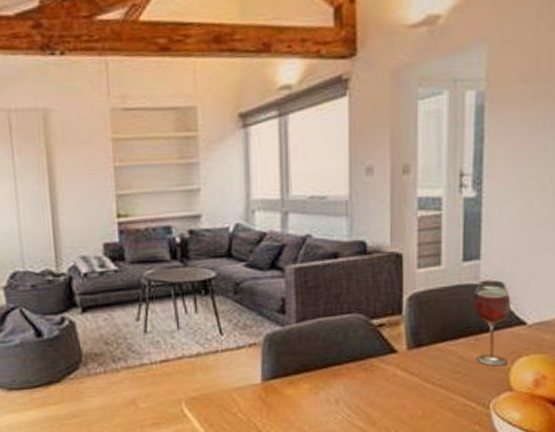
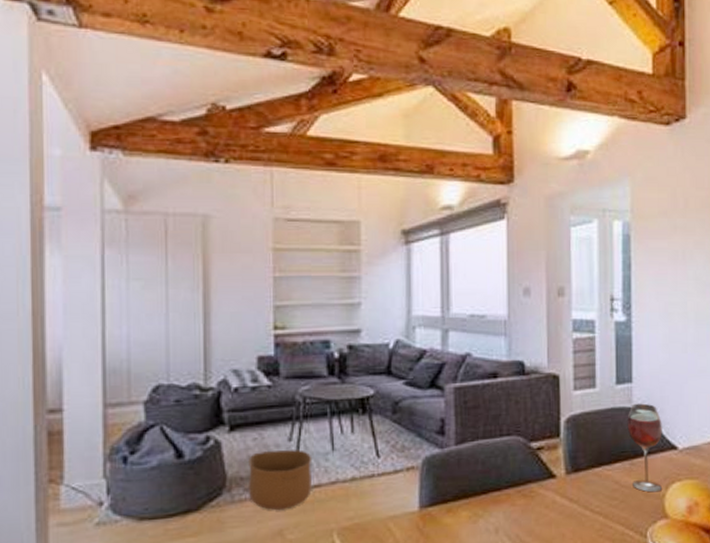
basket: none [101,328,160,382] -> present [249,450,313,510]

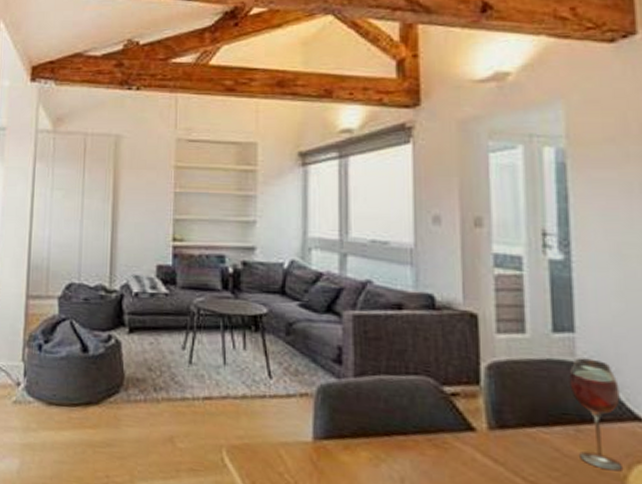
basket: present [249,450,313,510] -> none [144,356,204,417]

